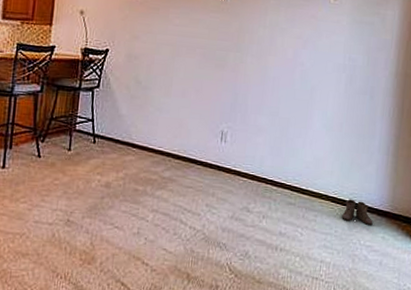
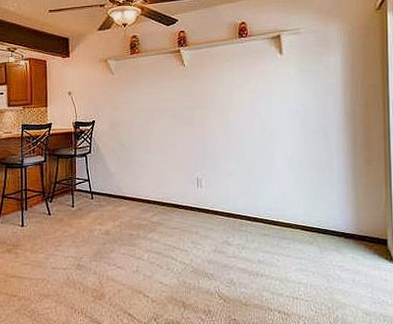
boots: present [342,199,373,226] -> none [312,226,342,248]

